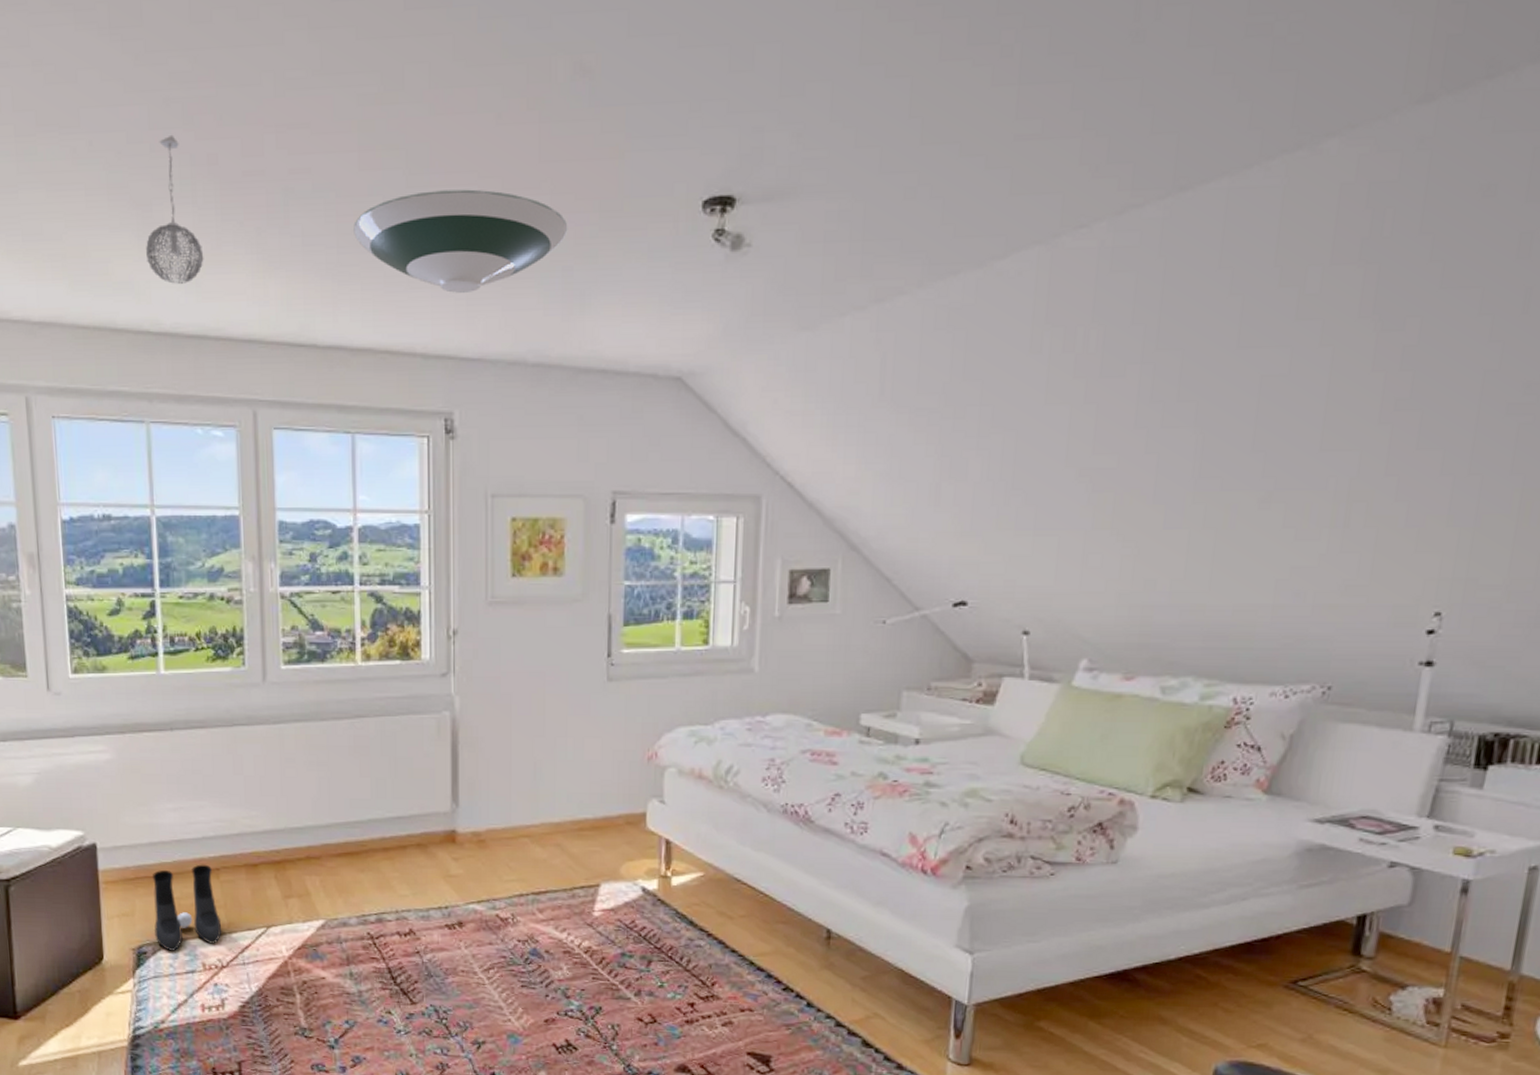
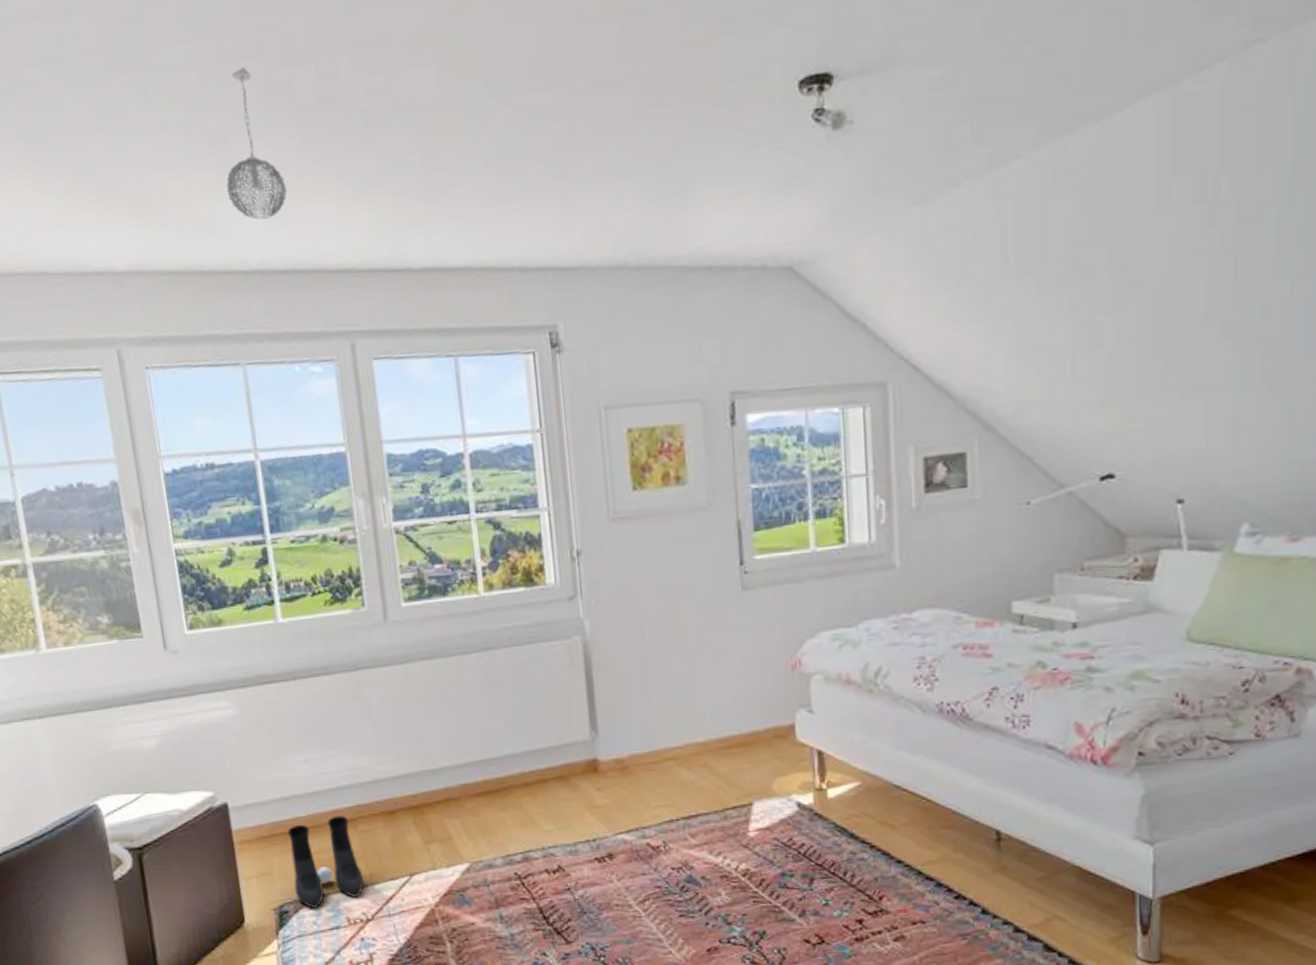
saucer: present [353,189,568,293] -> none [438,91,661,202]

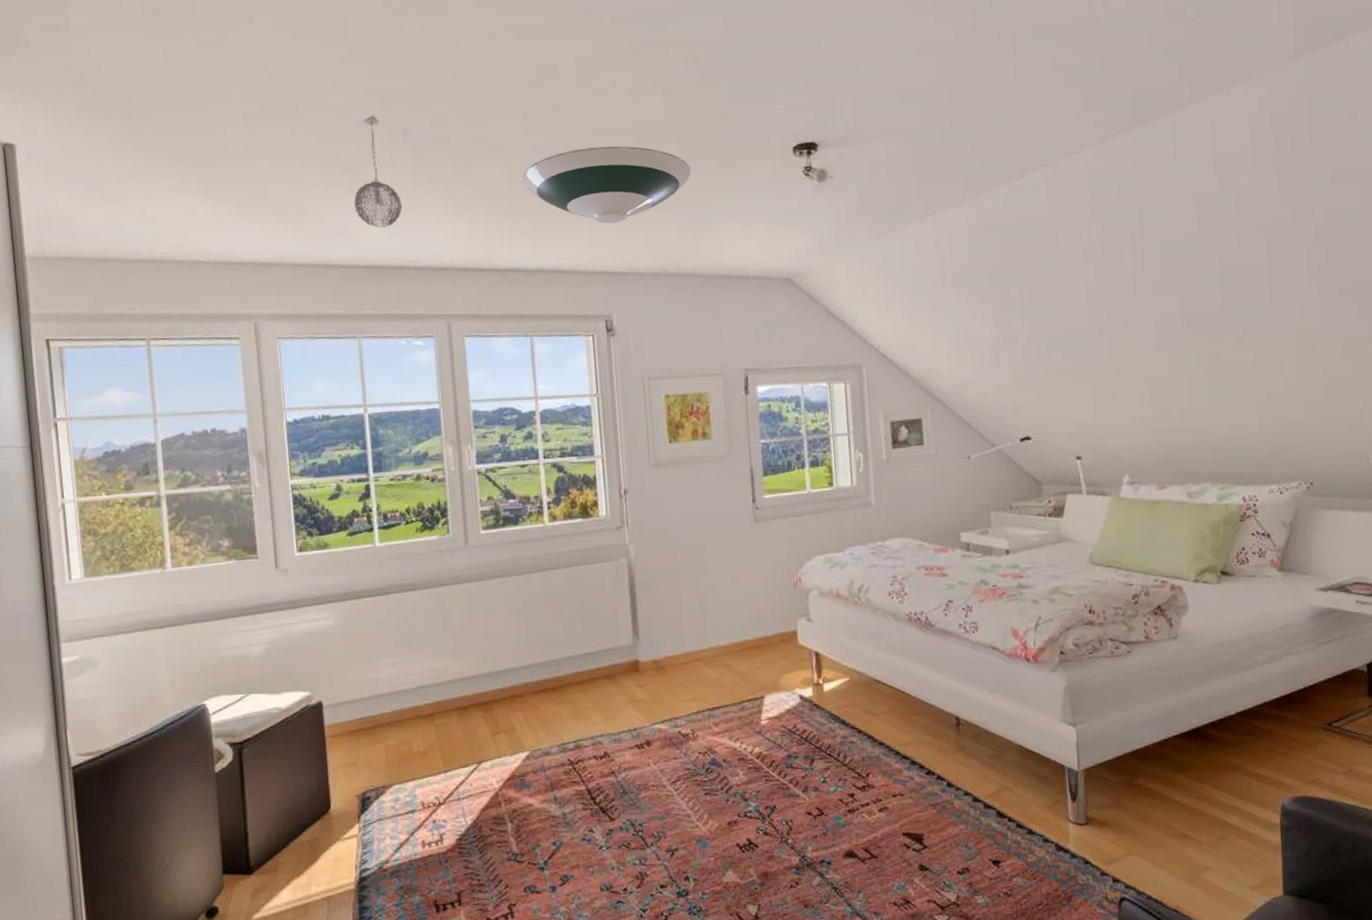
boots: present [288,815,364,908] -> none [374,711,438,794]
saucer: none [438,91,661,202] -> present [523,145,692,224]

